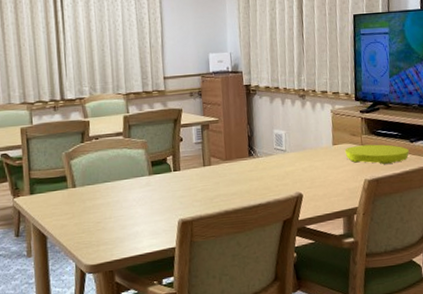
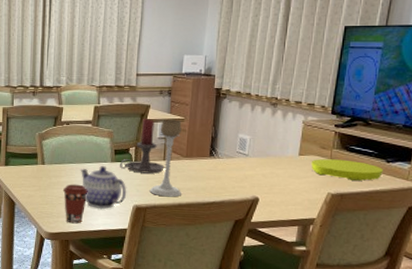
coffee cup: none [99,204,128,251] -> present [62,184,88,224]
teapot: none [116,181,170,230] -> present [80,166,127,210]
candle holder: none [158,123,206,184] -> present [119,118,164,174]
candle holder: none [193,121,226,206] -> present [149,119,182,197]

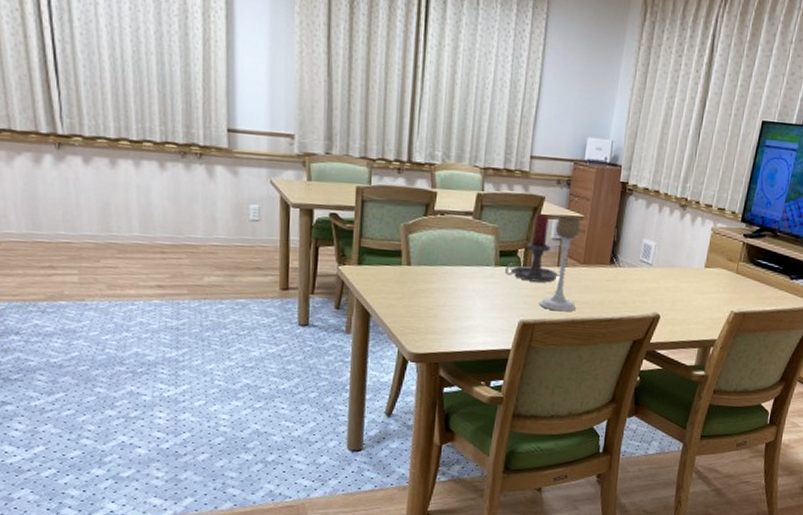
coffee cup: present [62,184,88,224] -> none [432,291,465,343]
teapot: present [80,166,127,210] -> none [456,270,513,325]
plate: present [311,159,383,181] -> none [716,272,786,299]

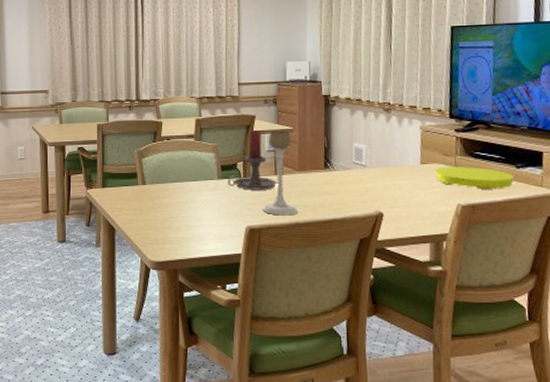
plate: none [716,272,786,299] -> present [434,167,514,189]

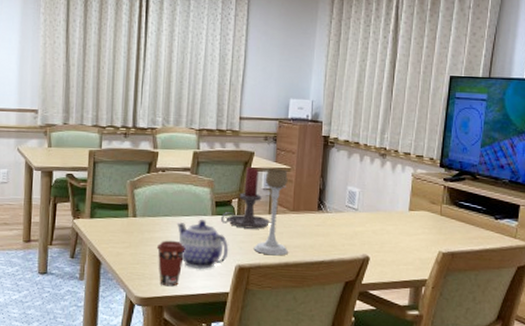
coffee cup: none [167,205,195,250] -> present [156,240,186,287]
teapot: none [184,184,238,233] -> present [176,220,229,270]
plate: present [434,167,514,189] -> none [421,214,492,239]

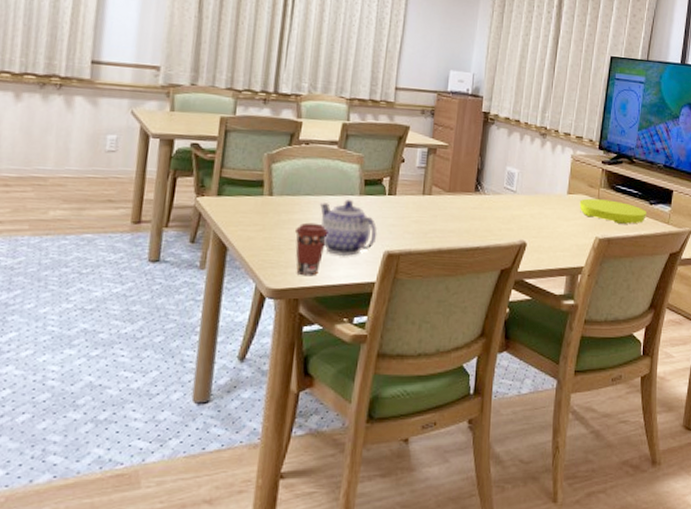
candle holder: present [220,166,270,229] -> none [369,141,423,211]
candle holder: present [253,168,288,256] -> none [404,145,445,241]
plate: none [421,214,492,239] -> present [579,198,646,224]

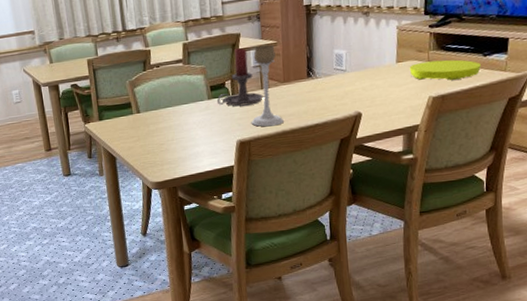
coffee cup: present [294,222,328,276] -> none [162,127,189,170]
teapot: present [319,200,378,257] -> none [177,105,229,150]
candle holder: none [369,141,423,211] -> present [216,47,263,107]
candle holder: none [404,145,445,241] -> present [251,44,284,127]

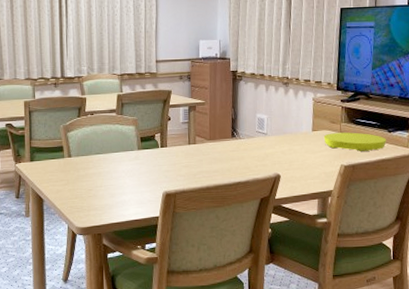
candle holder: present [216,47,263,107] -> none [146,103,190,159]
candle holder: present [251,44,284,127] -> none [177,103,208,181]

